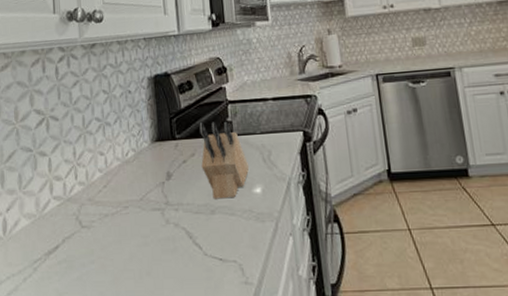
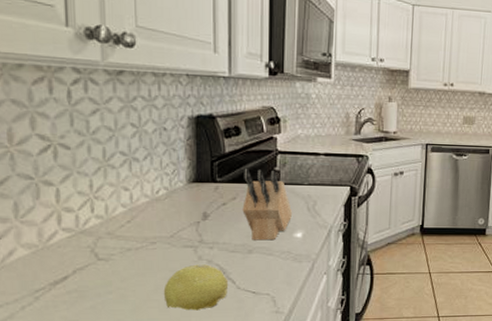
fruit: none [137,228,196,282] -> present [163,264,229,311]

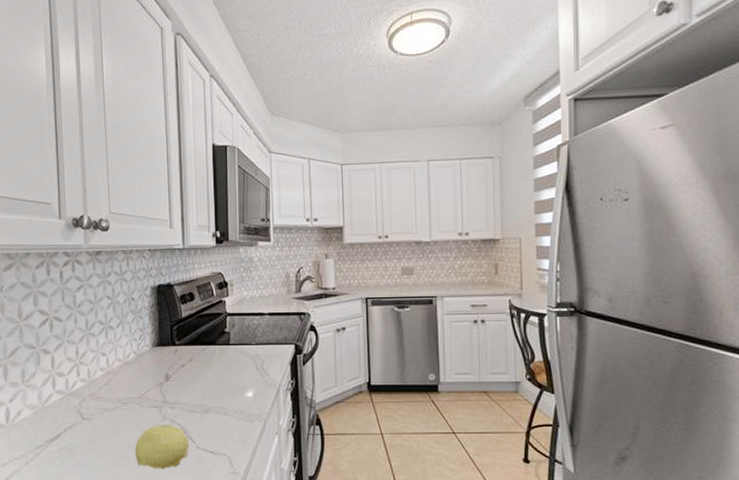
knife block: present [242,169,293,241] -> none [197,331,243,400]

